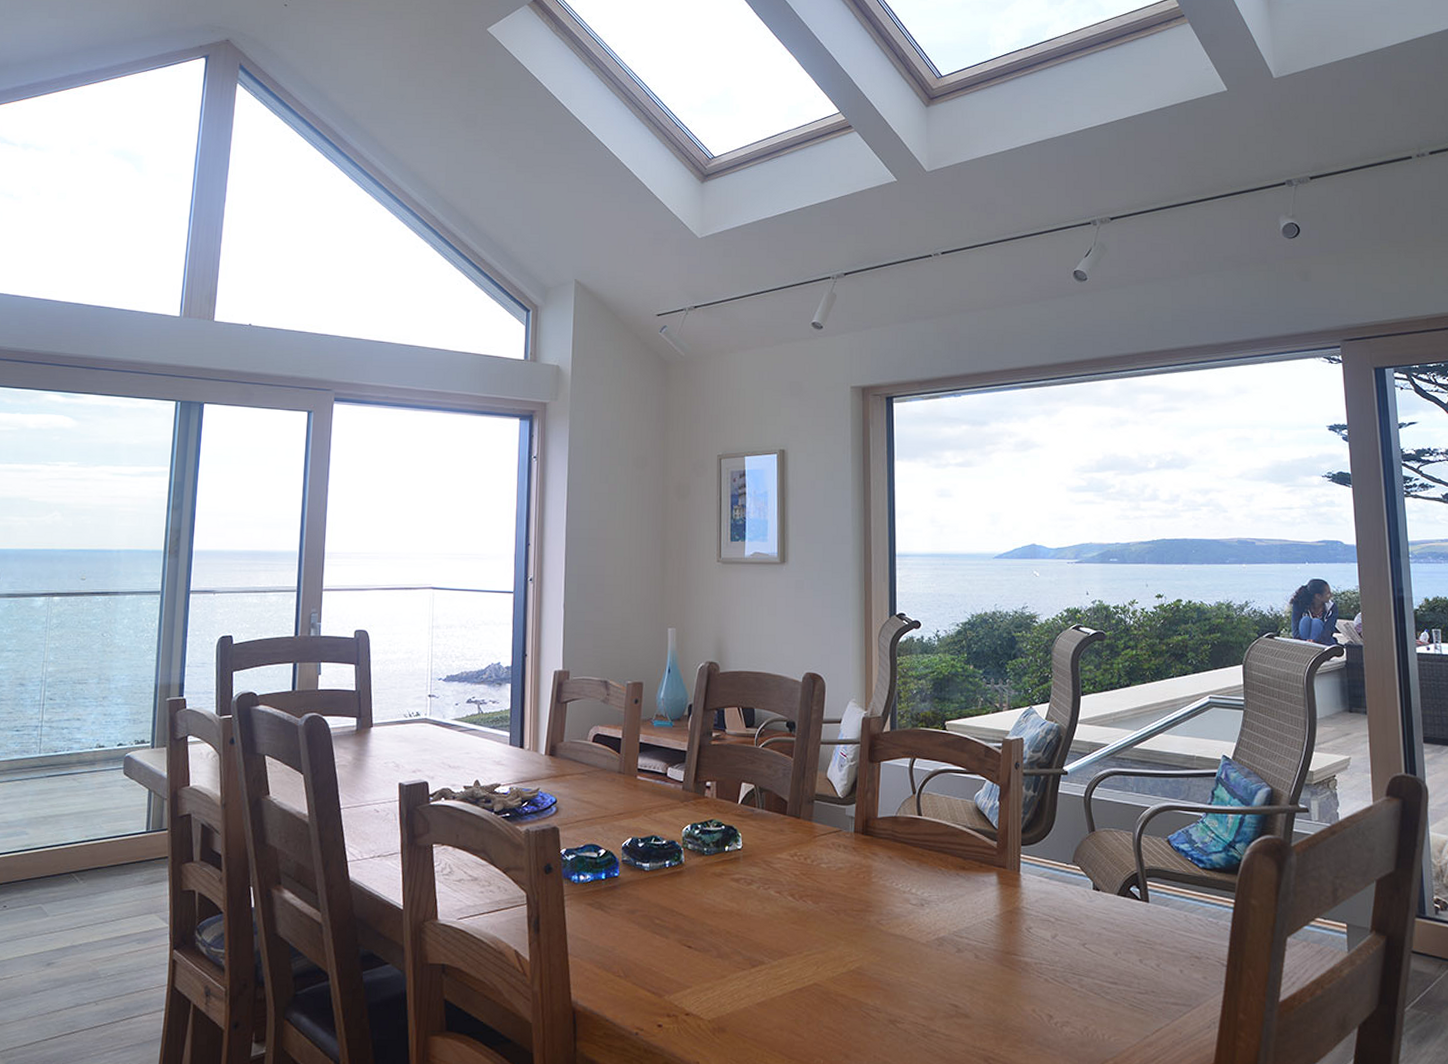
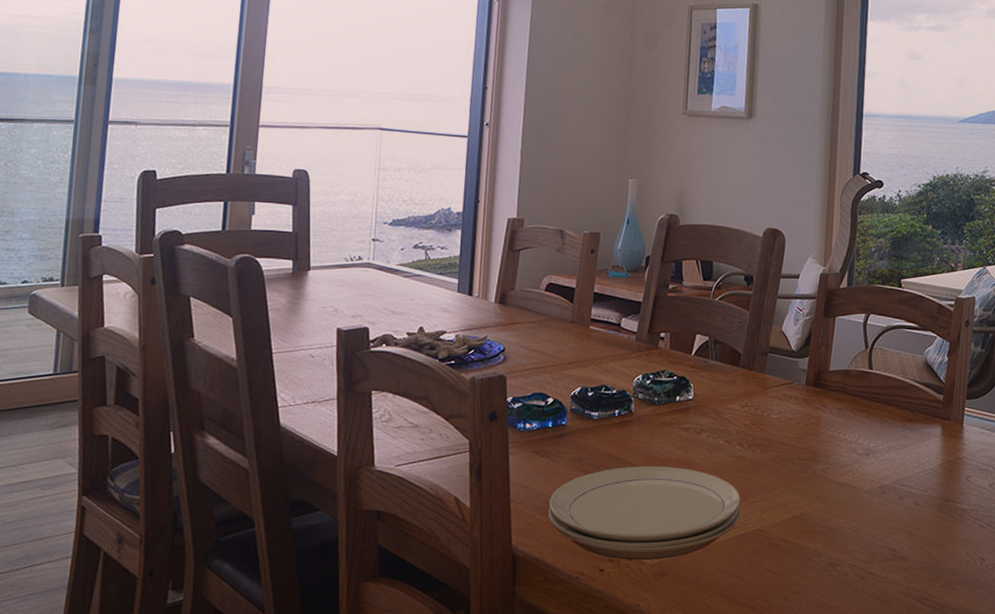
plate: none [605,917,796,1016] -> present [548,466,741,561]

